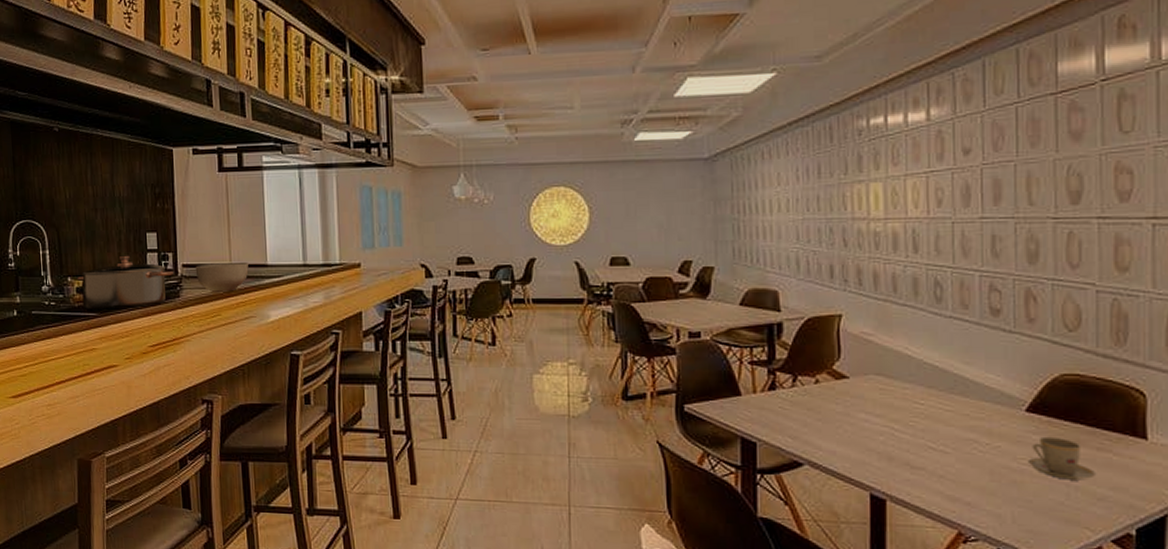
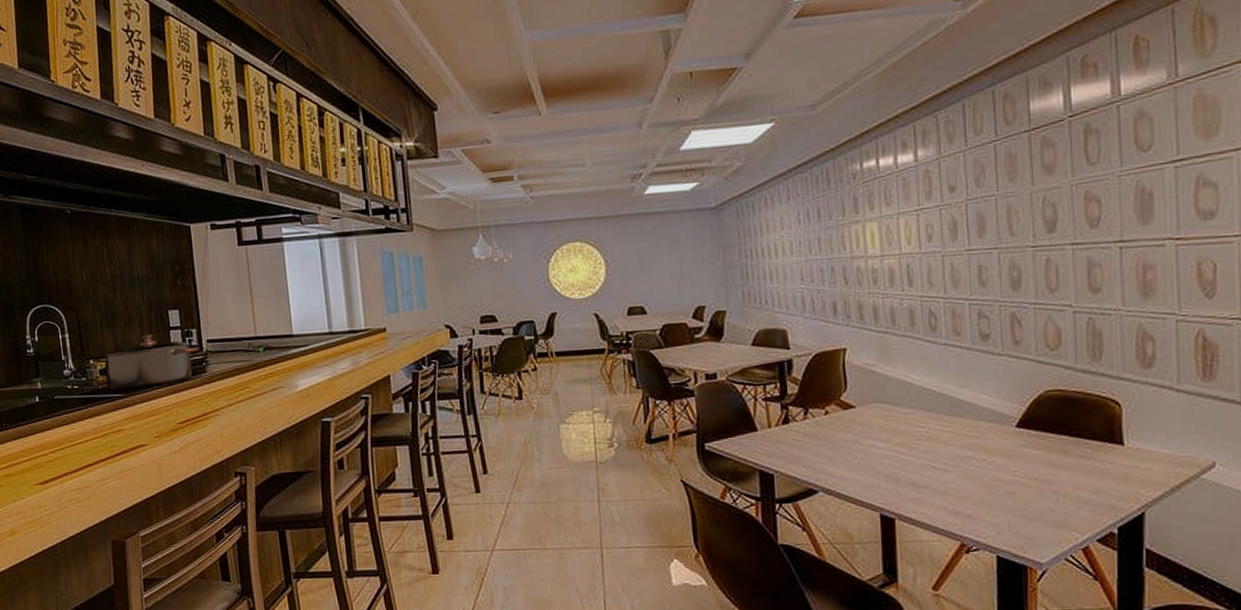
bowl: present [195,261,249,292] -> none [220,333,274,365]
teacup: present [1027,436,1097,481] -> none [1019,448,1081,488]

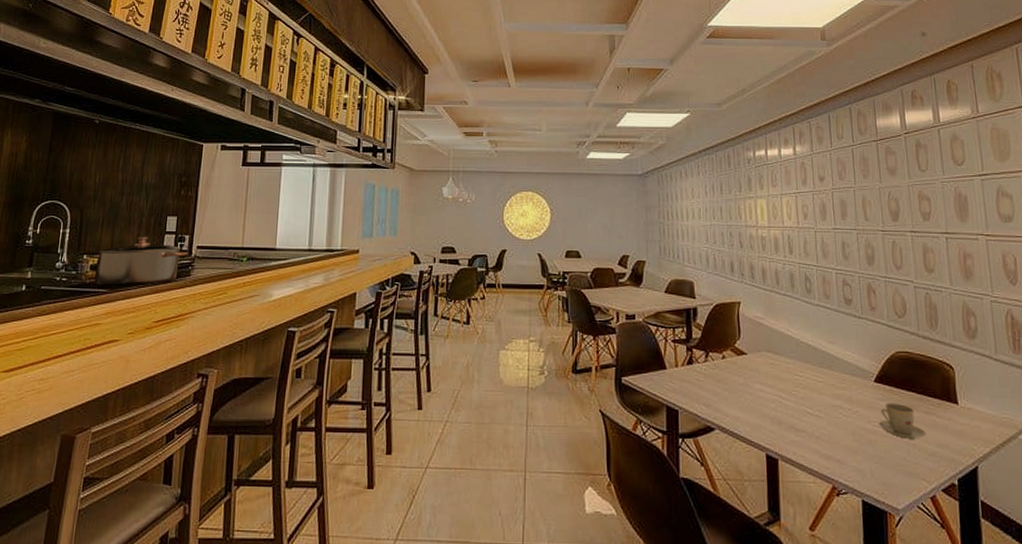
teacup: none [1019,448,1081,488] -> present [878,402,927,439]

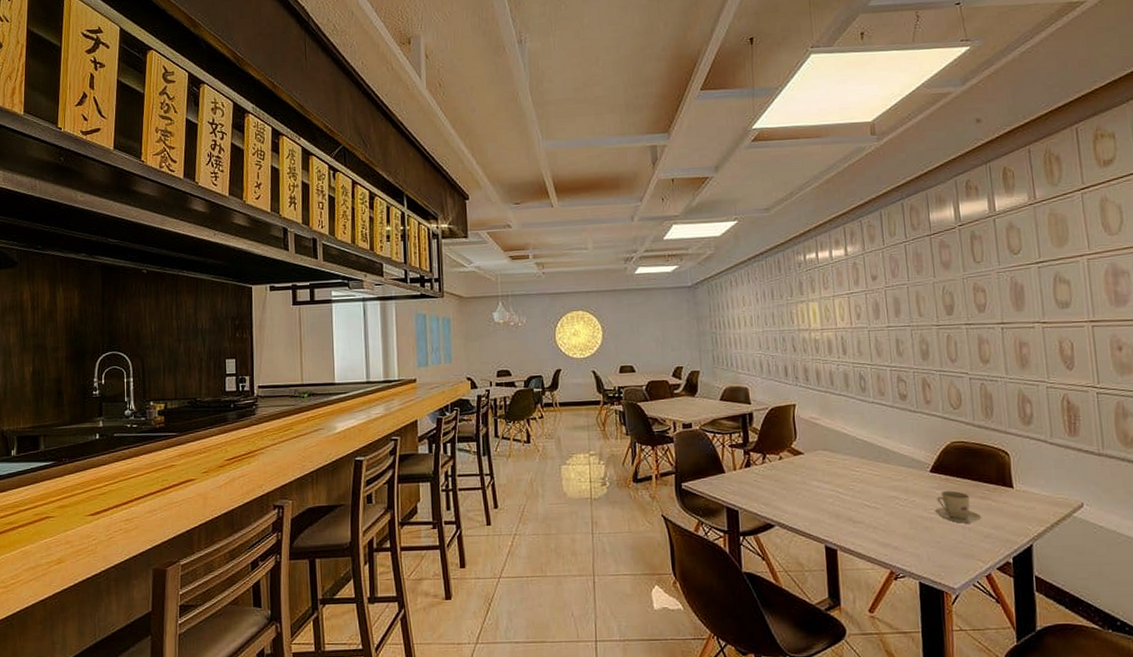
cooking pot: present [92,236,187,288] -> none [158,379,250,431]

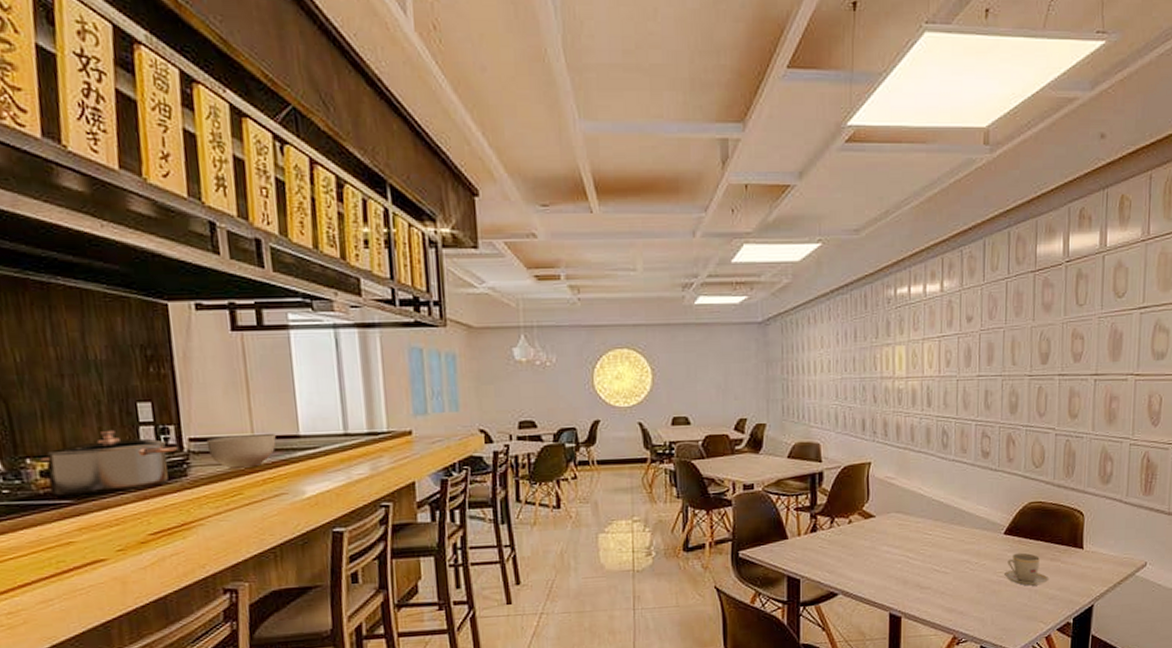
cooking pot: none [158,379,250,431] -> present [38,429,177,498]
bowl: none [270,381,318,409] -> present [206,432,276,469]

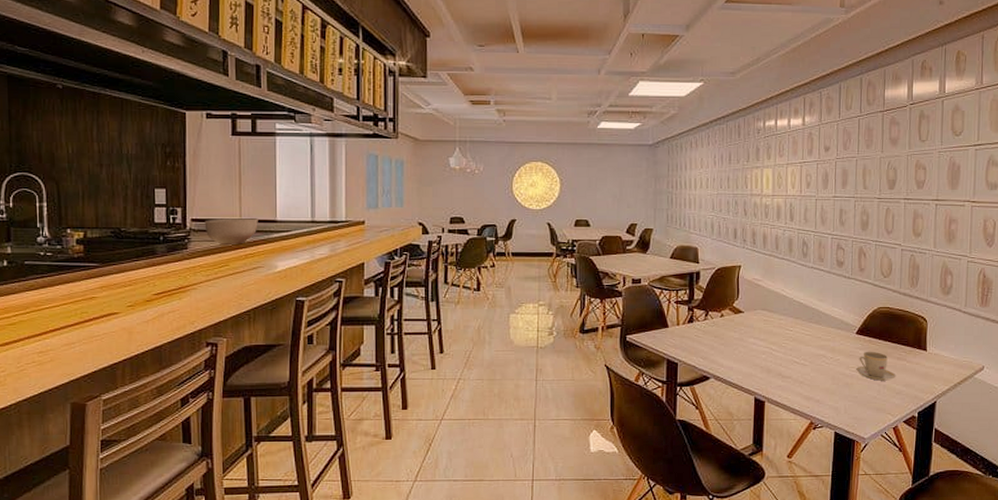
cooking pot: present [38,429,177,498] -> none [76,209,182,261]

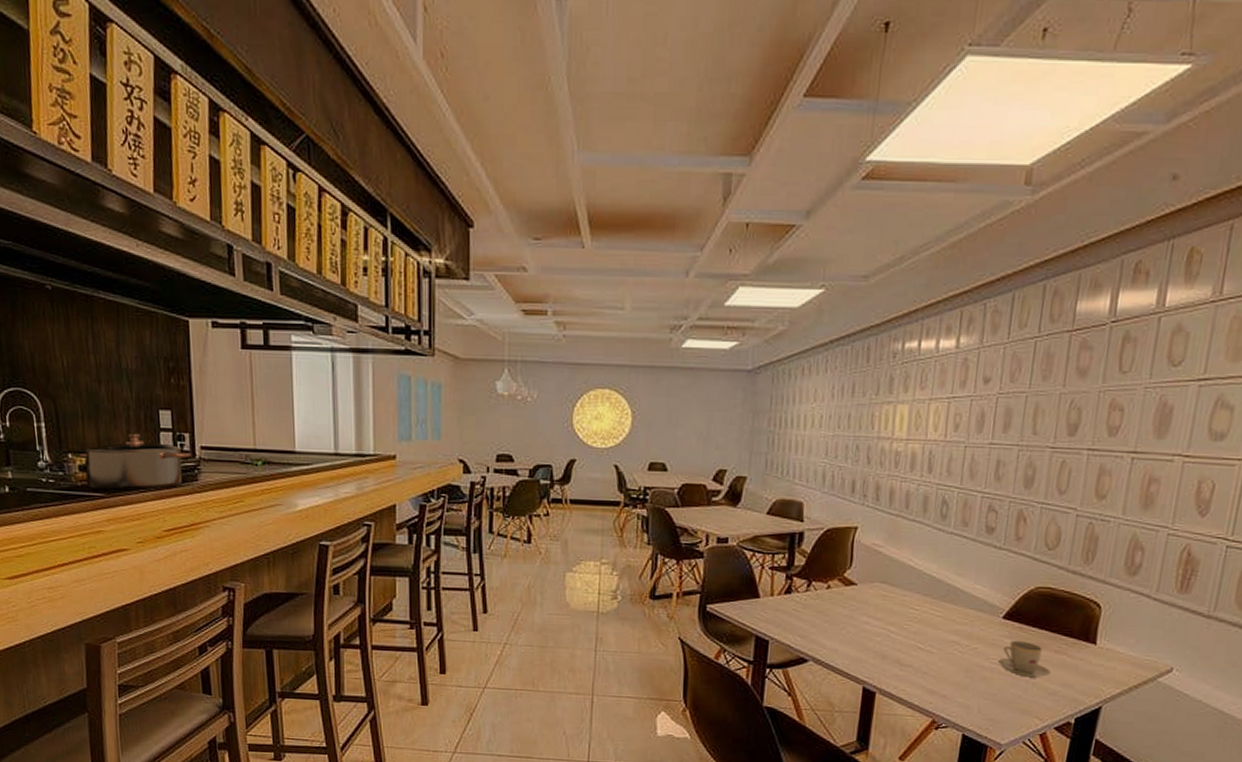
cooking pot: none [76,209,182,261] -> present [78,433,190,492]
bowl: present [204,217,258,244] -> none [215,446,275,478]

